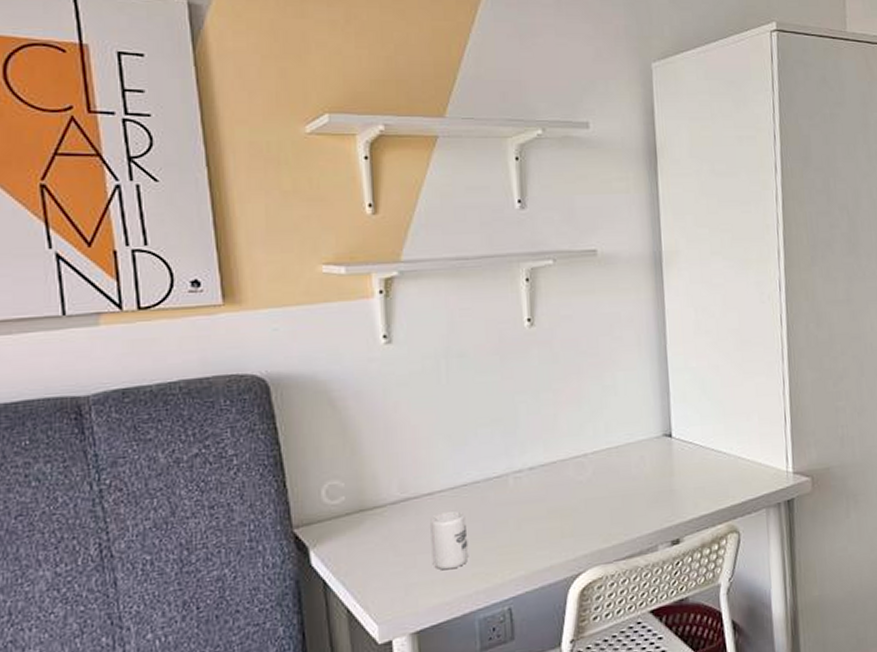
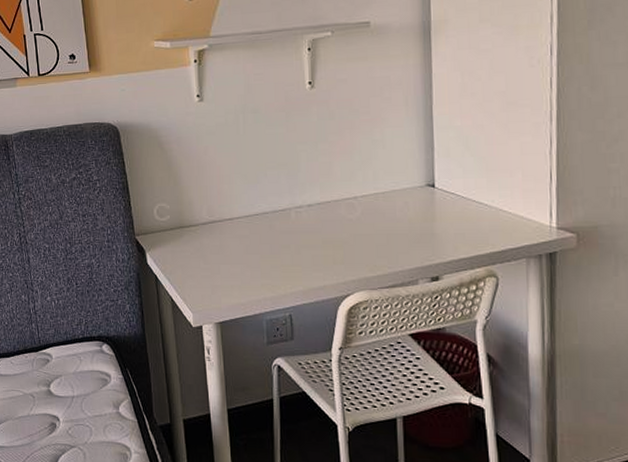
cup: present [430,511,468,570] -> none [230,235,259,279]

